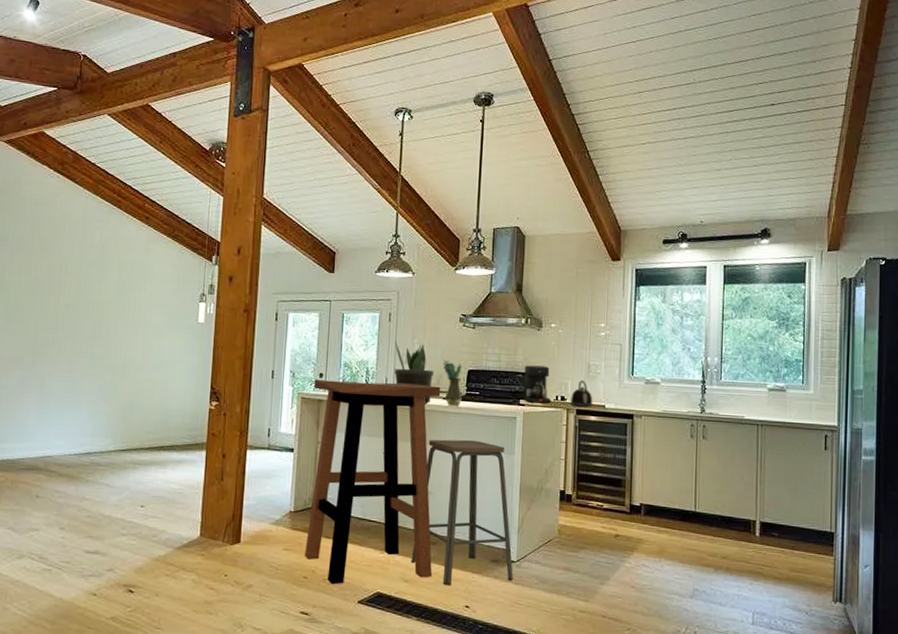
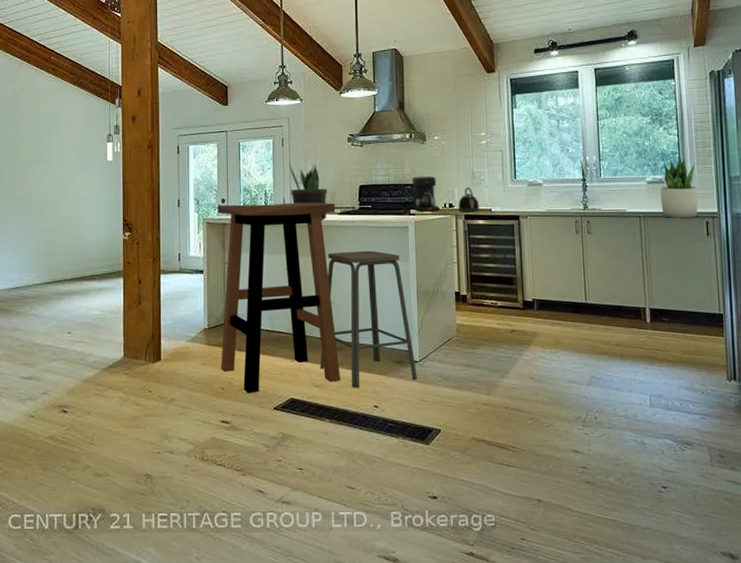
vase: present [443,359,462,407] -> none [336,177,356,221]
planter: none [780,366,819,431] -> present [660,158,698,219]

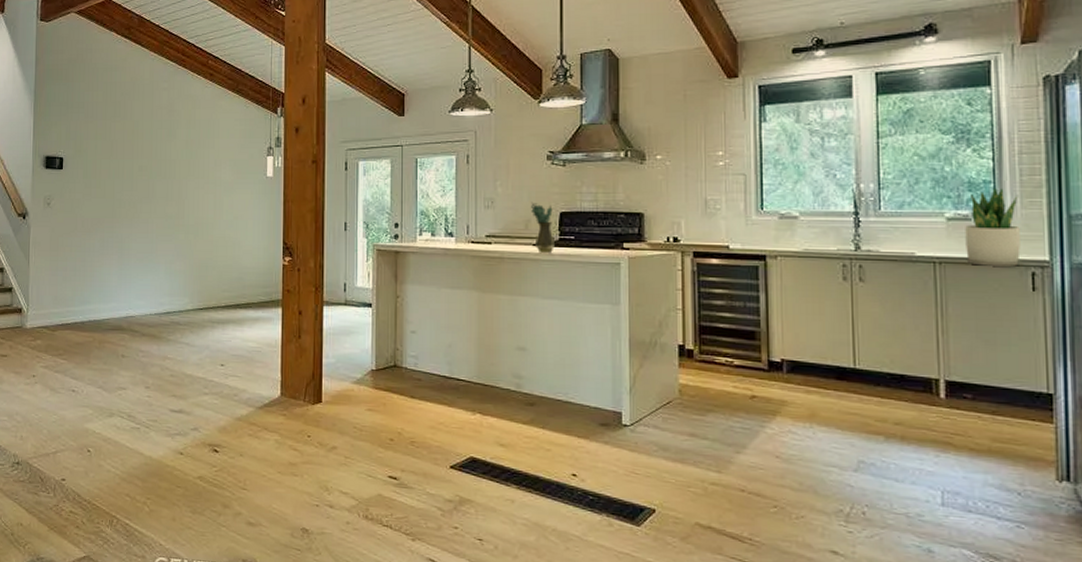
bar stool: present [217,202,340,393] -> none [389,230,531,448]
planter: present [289,163,328,221] -> none [475,184,521,252]
bar stool: present [320,250,417,388] -> none [506,289,627,452]
vase: none [336,177,356,221] -> present [531,202,554,254]
coffee maker: present [412,177,440,212] -> none [626,204,661,246]
kettle: present [458,186,480,212] -> none [685,217,714,249]

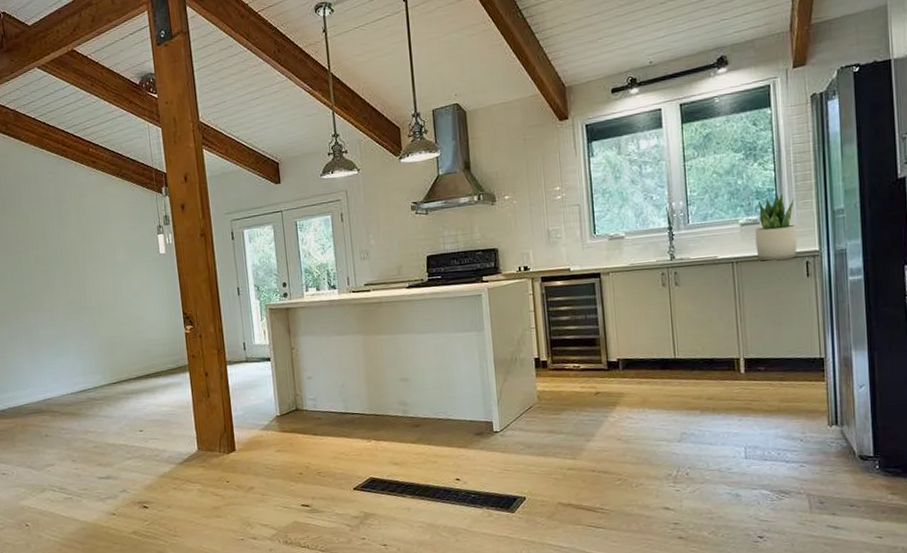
vase: present [531,202,554,254] -> none [401,249,425,295]

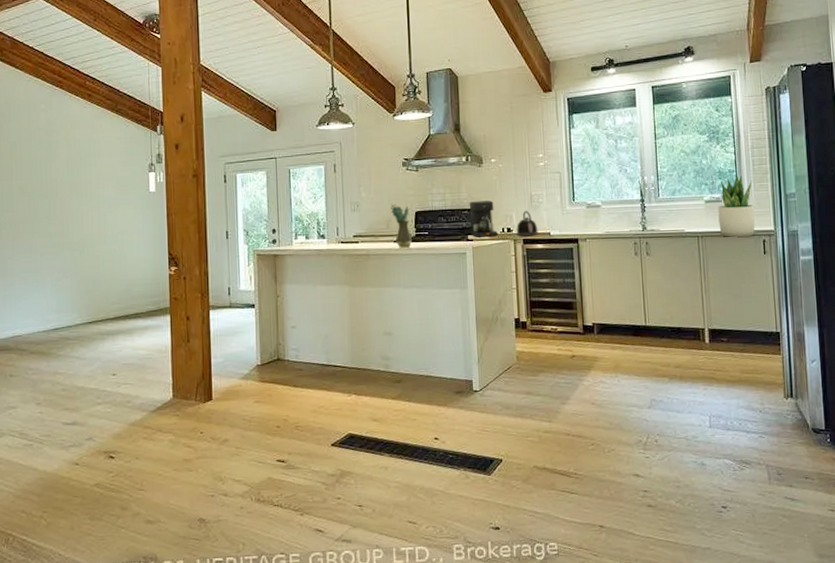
vase: none [401,249,425,295] -> present [391,204,412,249]
coffee maker: none [482,239,514,278] -> present [469,200,498,237]
kettle: none [534,247,558,275] -> present [517,210,538,237]

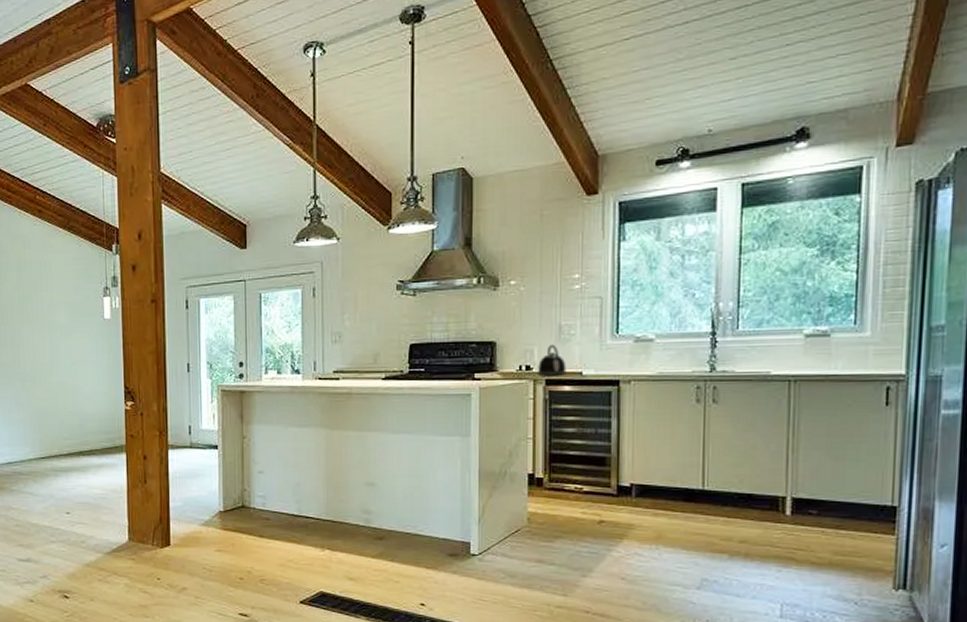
vase: present [391,204,412,249] -> none [380,334,404,388]
coffee maker: present [469,200,498,237] -> none [478,332,513,376]
planter: present [718,176,755,238] -> none [822,302,880,383]

